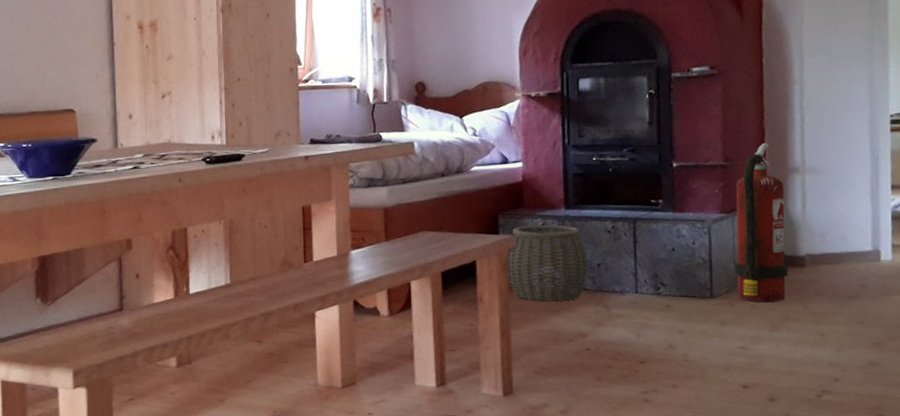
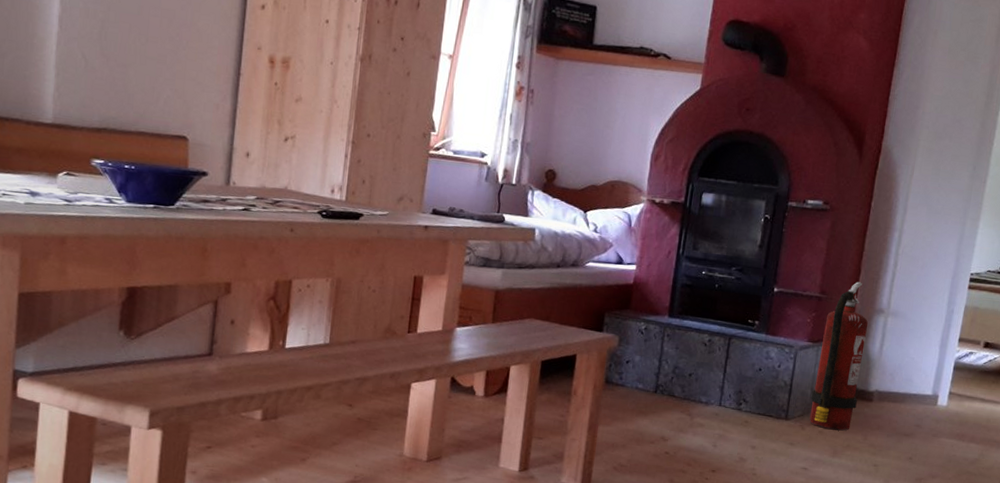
woven basket: present [507,224,590,302] -> none [604,327,682,405]

